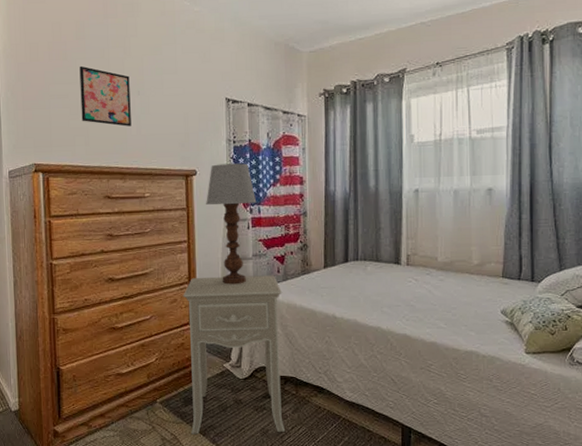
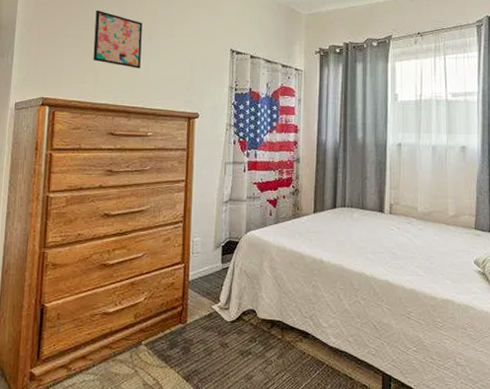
nightstand: present [183,275,285,434] -> none [175,217,274,380]
table lamp: present [205,163,257,285] -> none [205,109,254,225]

